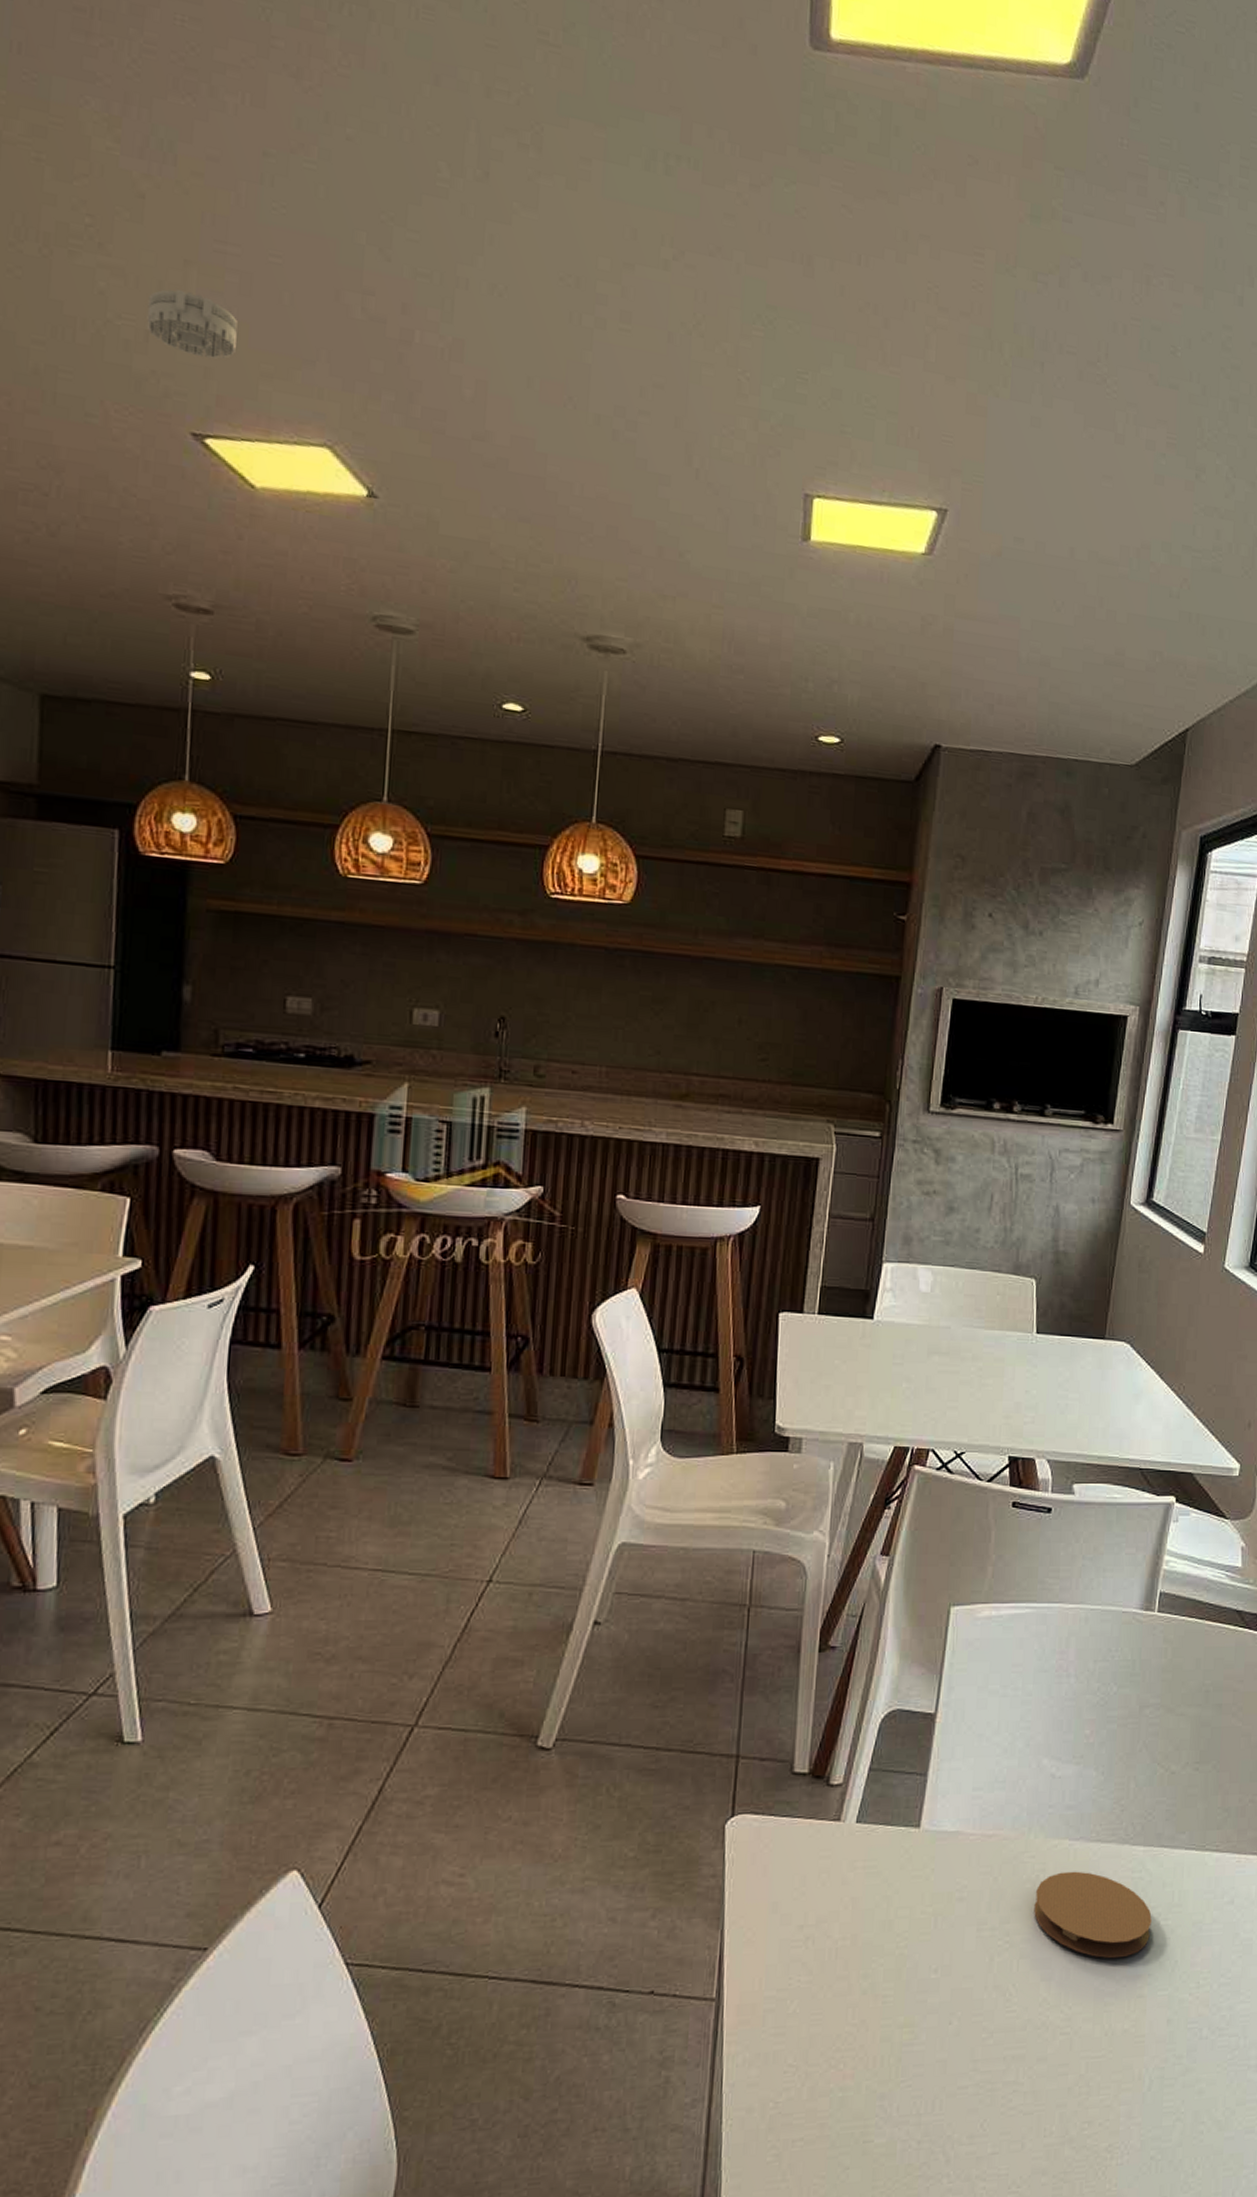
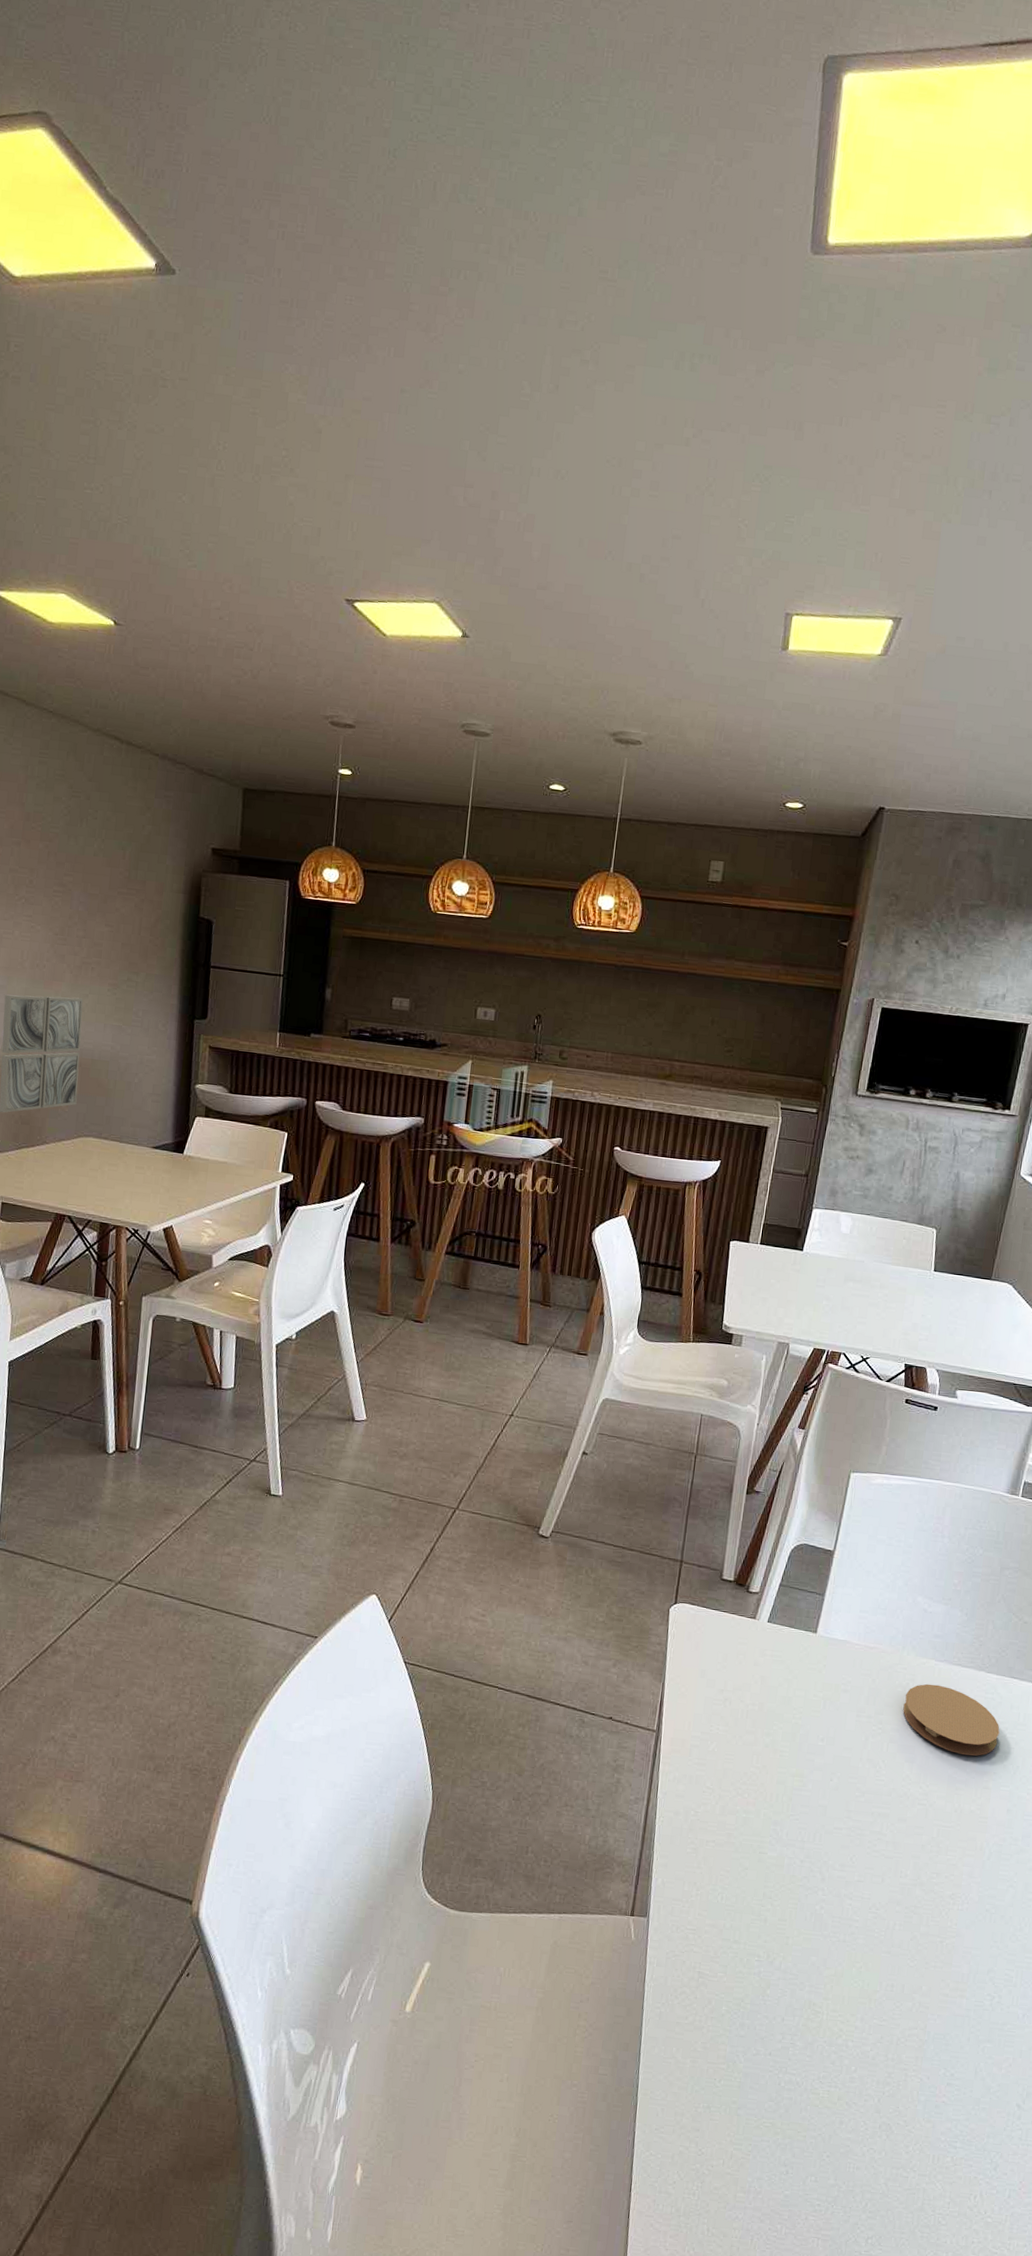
smoke detector: present [146,289,238,359] -> none [319,497,379,544]

